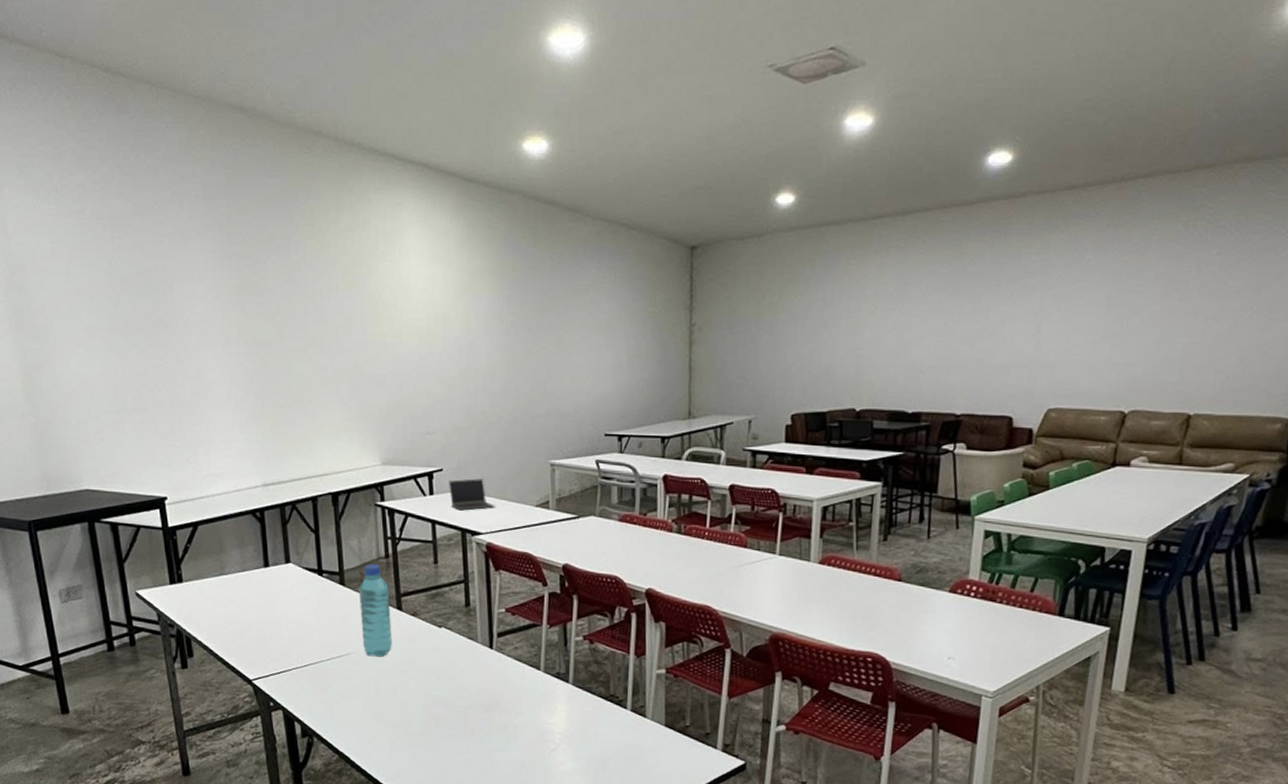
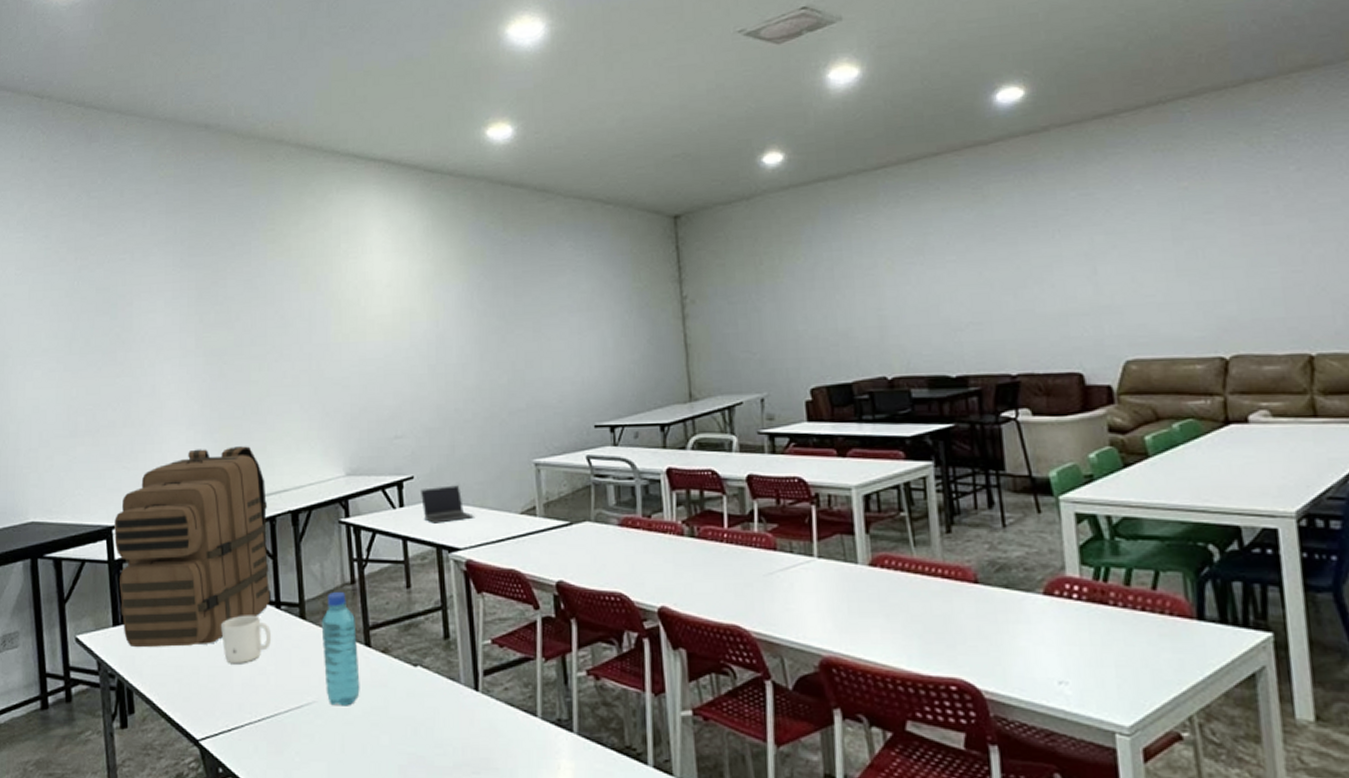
backpack: none [166,432,315,604] -> present [114,446,272,648]
mug: none [269,580,314,620] -> present [221,615,271,664]

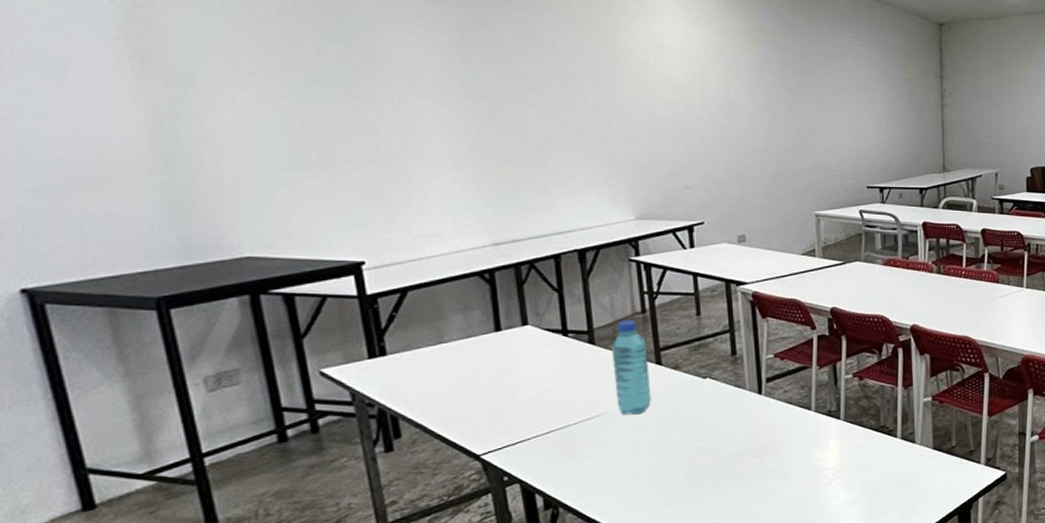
backpack: present [114,446,272,648] -> none [364,188,558,378]
mug: present [221,615,271,664] -> none [502,342,558,387]
laptop computer: present [419,485,474,523] -> none [710,230,760,262]

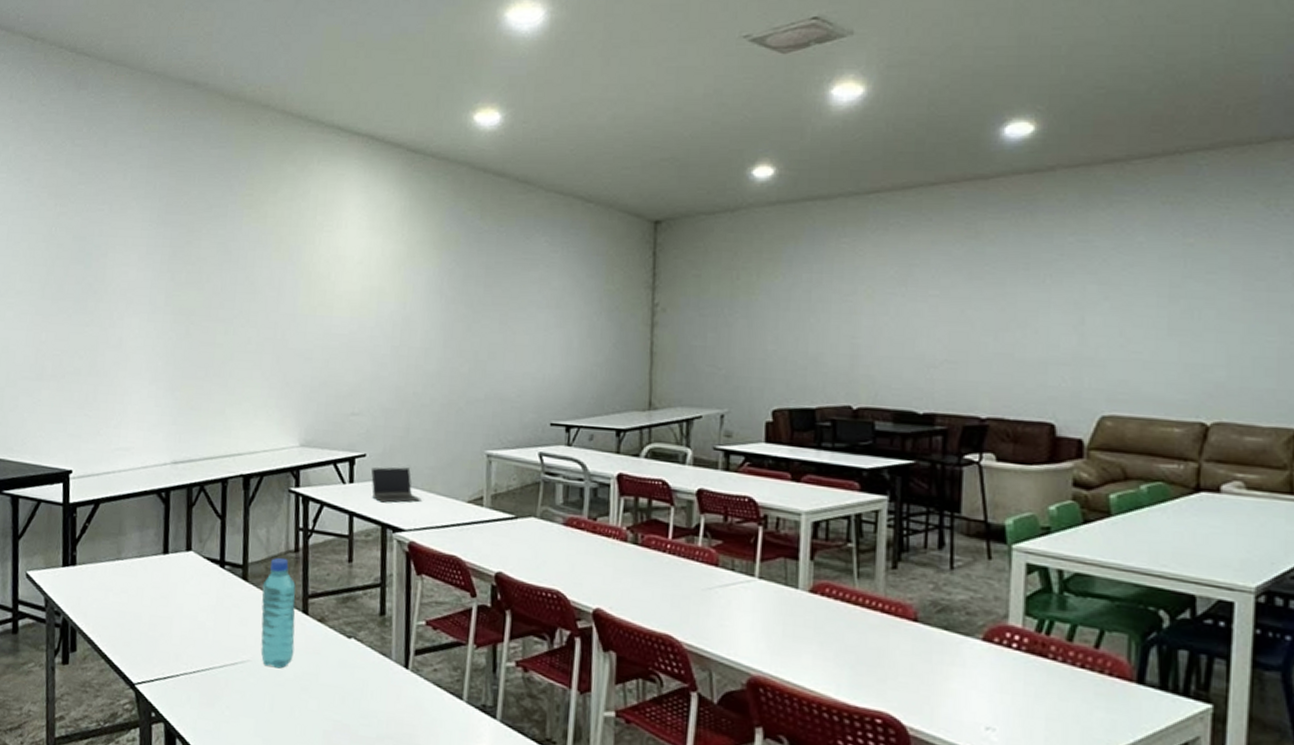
laptop computer: none [710,230,760,262] -> present [370,467,422,503]

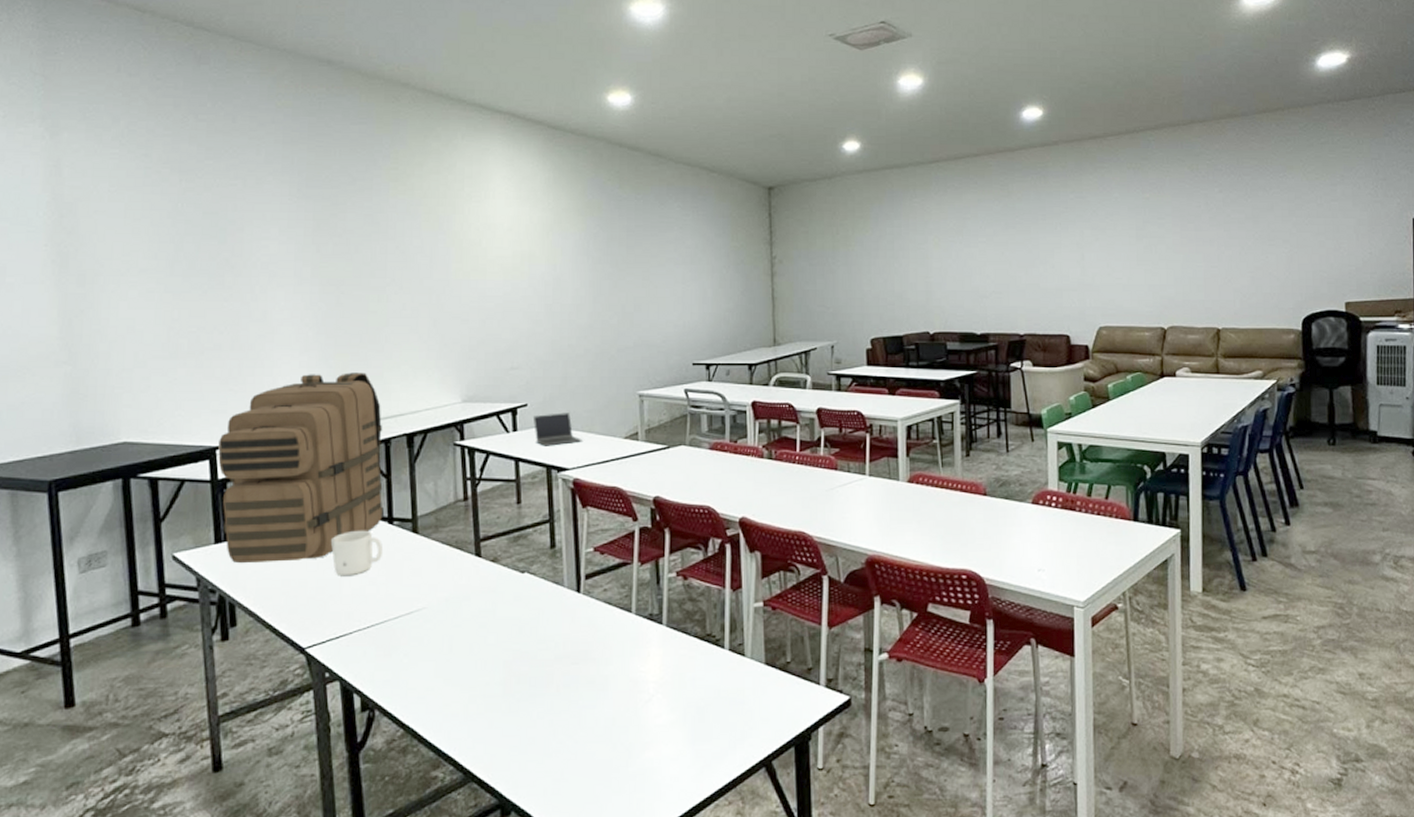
backpack: none [70,404,221,594] -> present [218,373,385,564]
mug: none [165,570,213,617] -> present [331,530,382,576]
water bottle: present [260,557,296,669] -> none [433,507,470,611]

